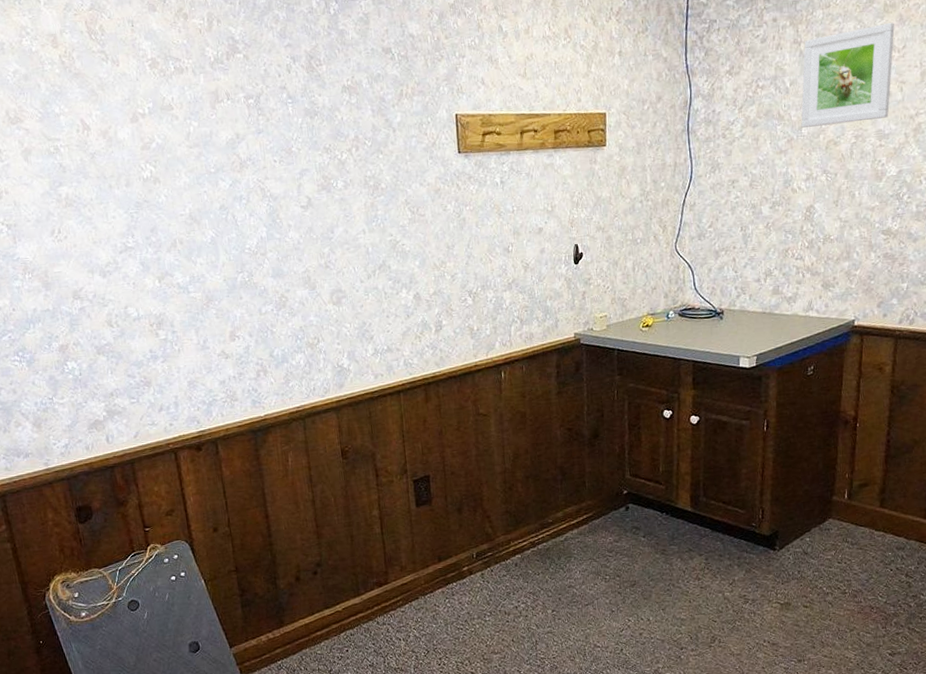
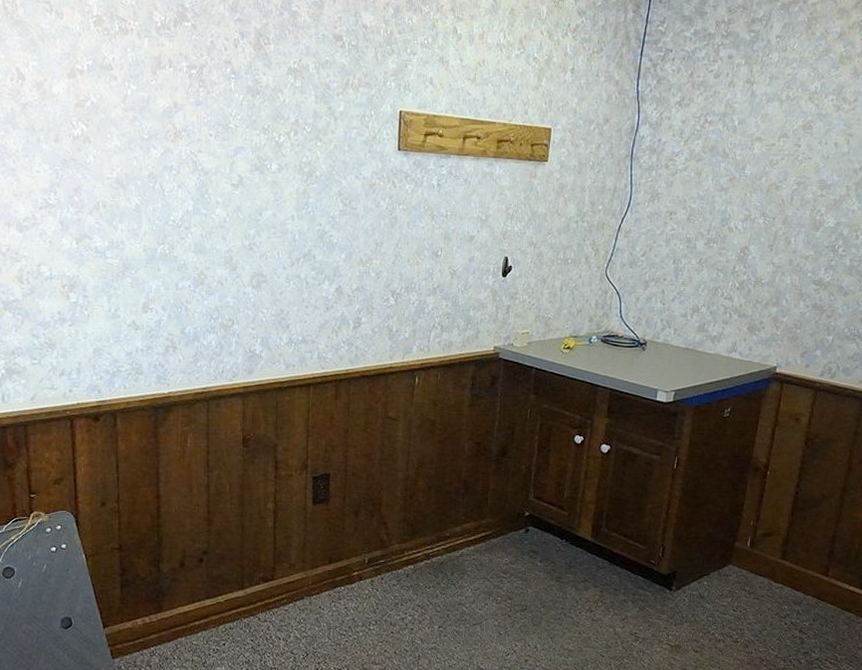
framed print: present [801,23,895,128] -> none [745,74,848,169]

